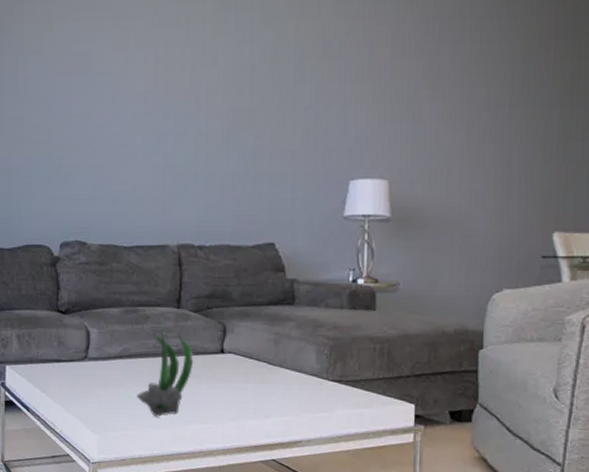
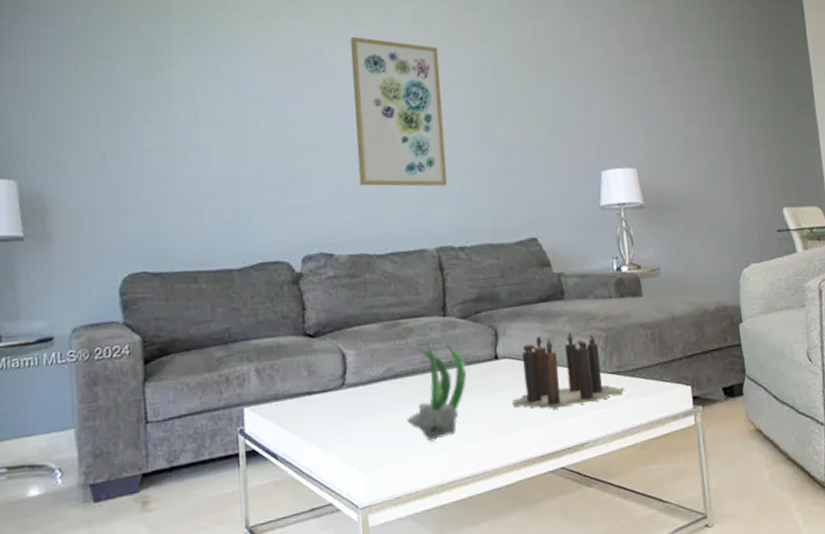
wall art: none [114,38,198,187] -> present [350,36,448,187]
candle: none [233,336,345,406] -> present [512,332,626,409]

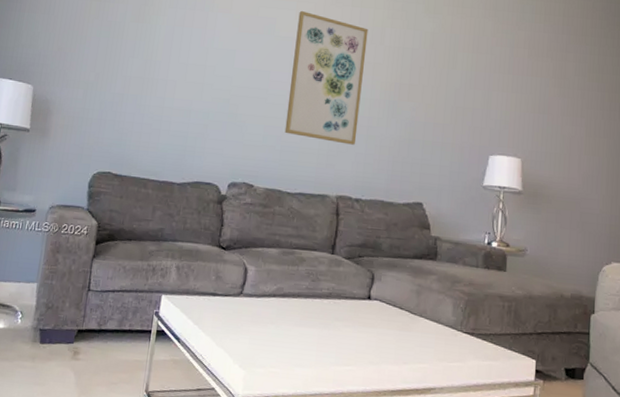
plant: present [407,330,467,442] -> none [286,262,343,357]
candle: present [512,332,626,409] -> none [376,287,476,355]

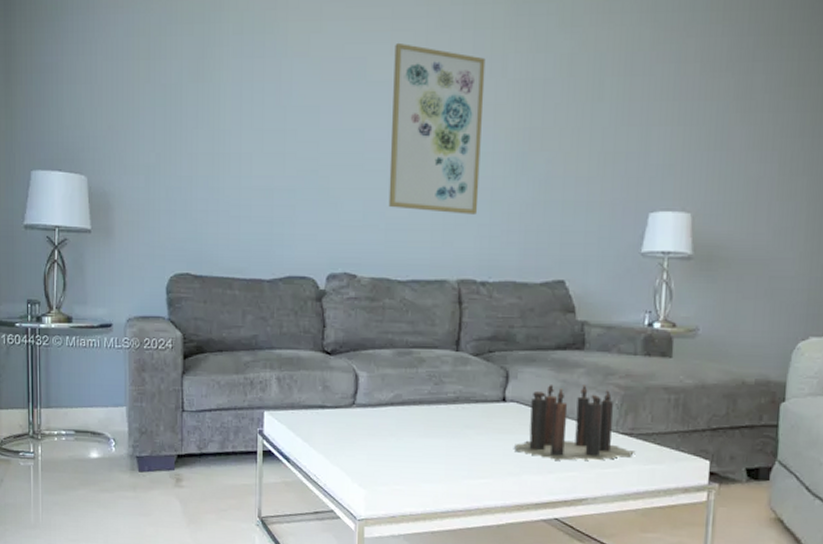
candle: none [376,287,476,355] -> present [514,384,636,461]

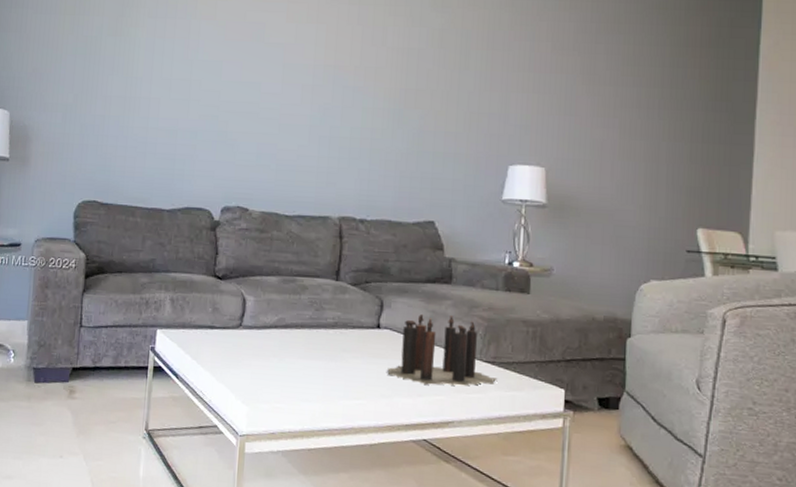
wall art: present [388,42,486,215] -> none [279,12,368,160]

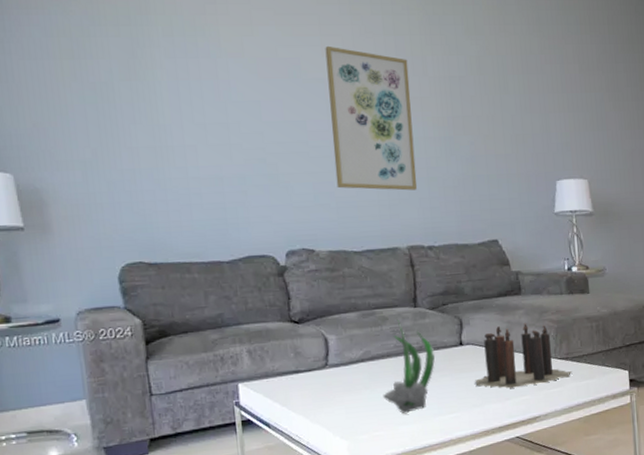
wall art: none [279,12,368,160] -> present [325,45,418,191]
plant: none [290,290,350,391] -> present [383,319,436,414]

